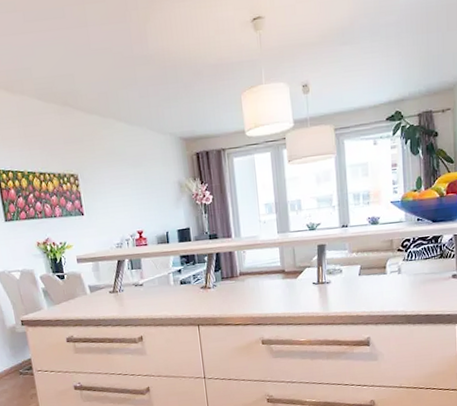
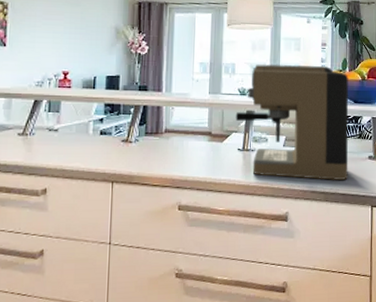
coffee maker: none [307,188,431,306] -> present [235,64,349,180]

